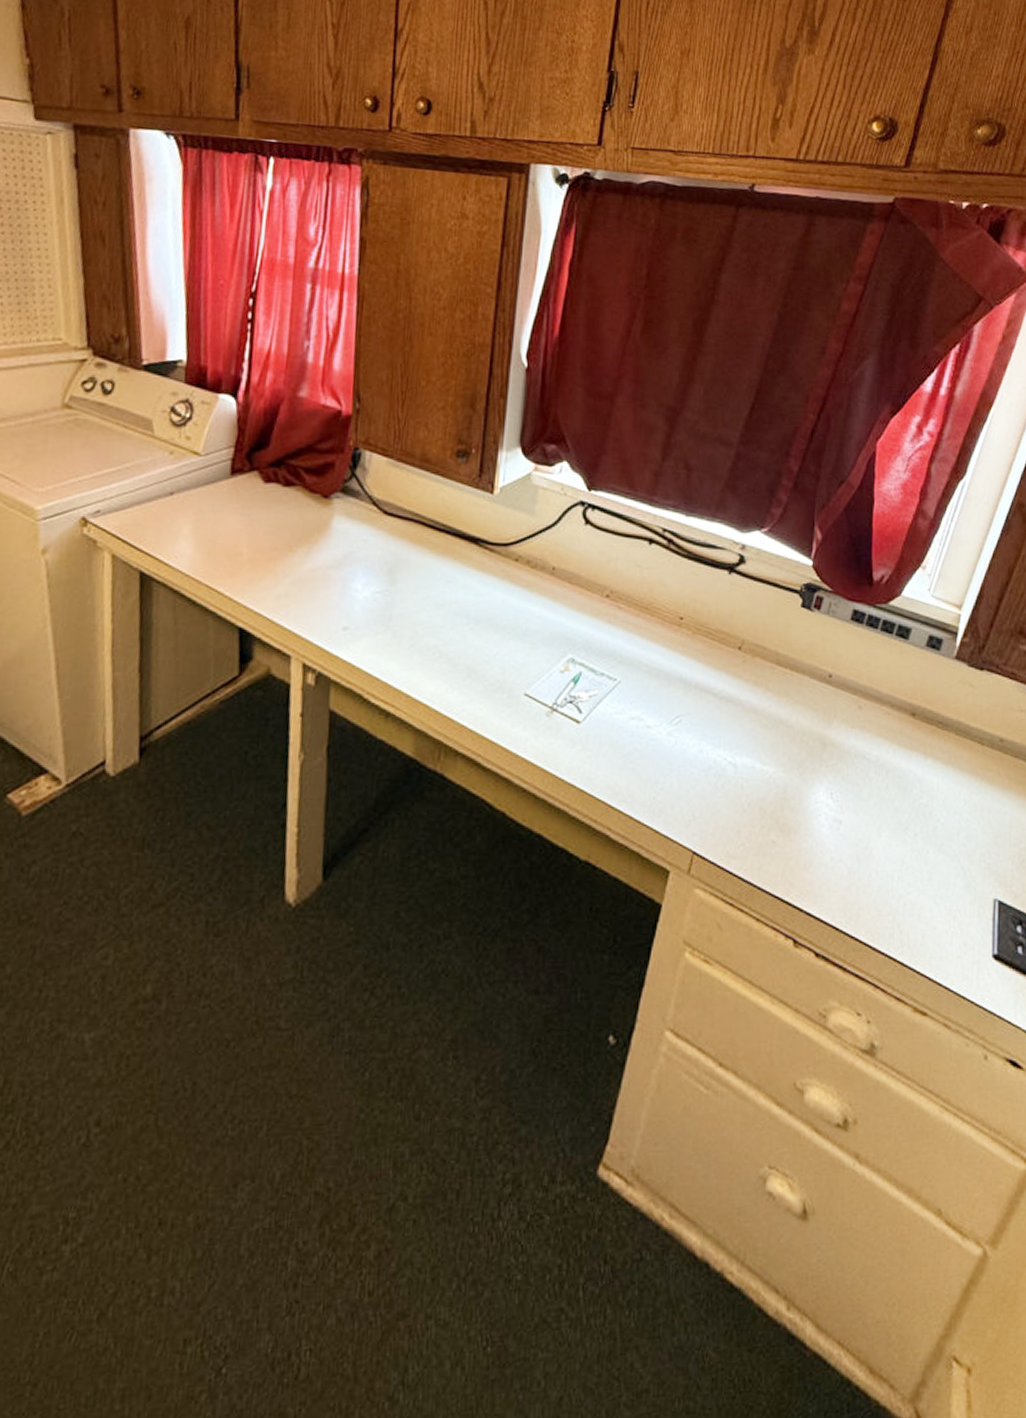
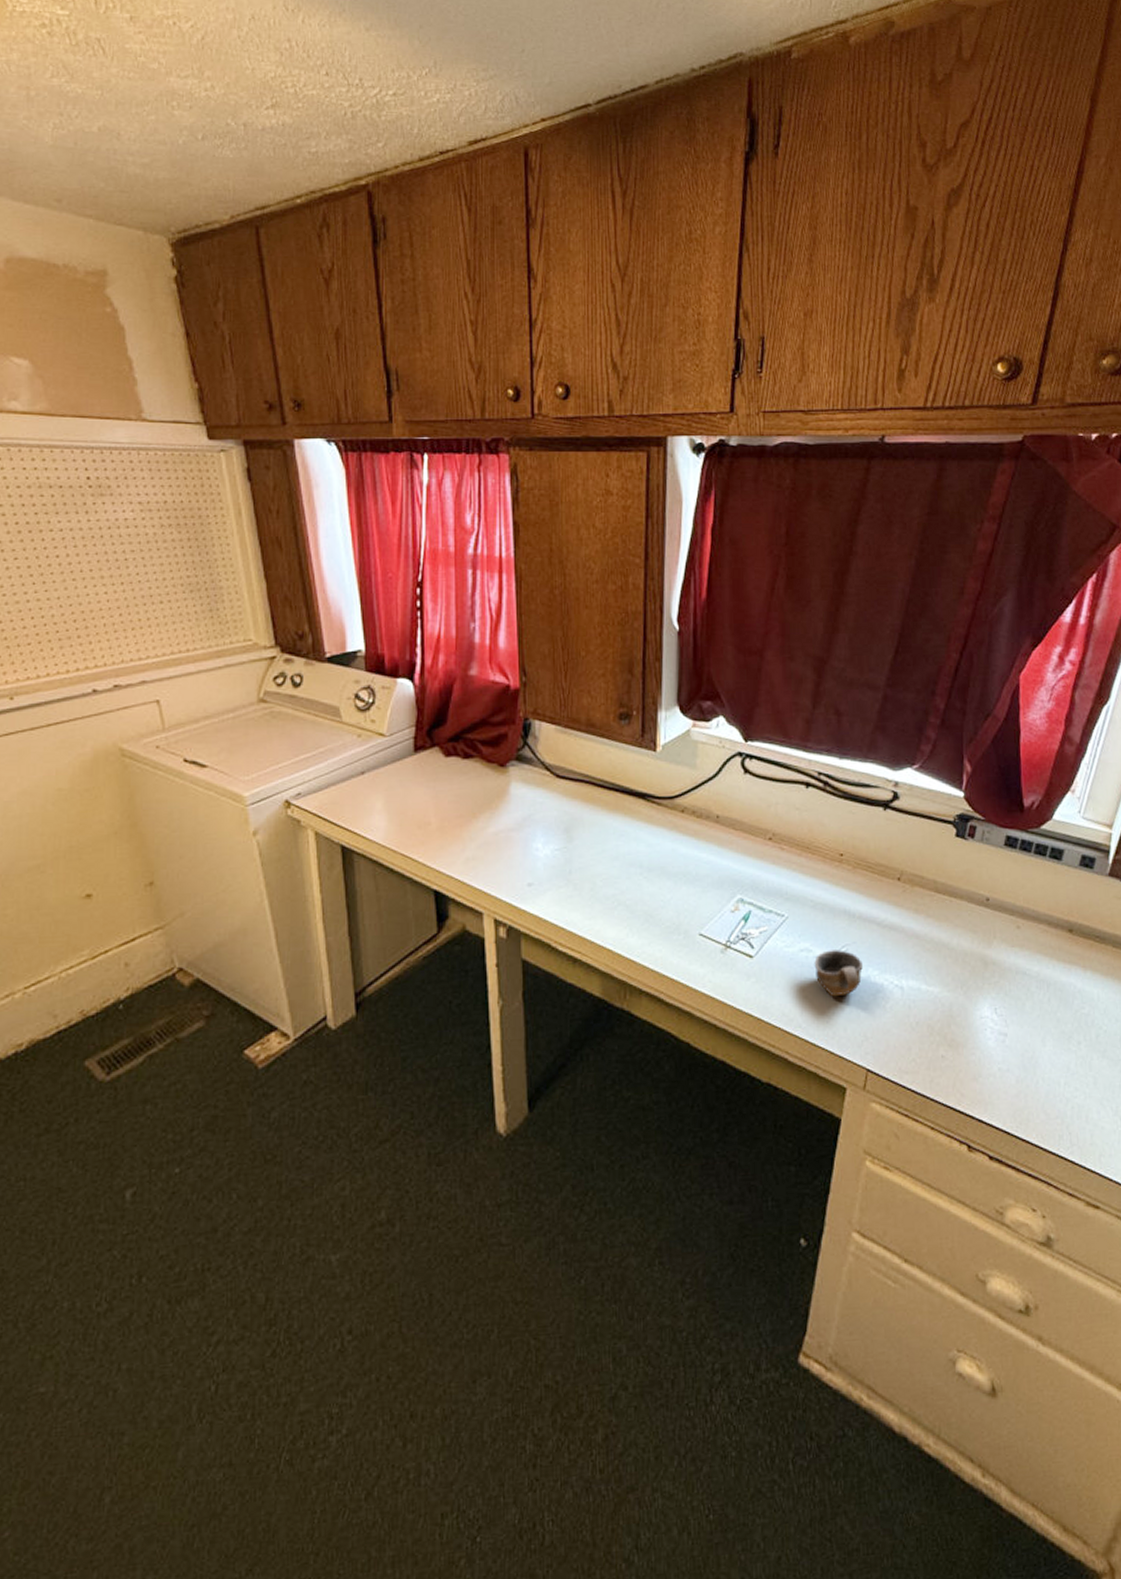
cup: none [645,720,696,771] -> present [814,950,863,997]

